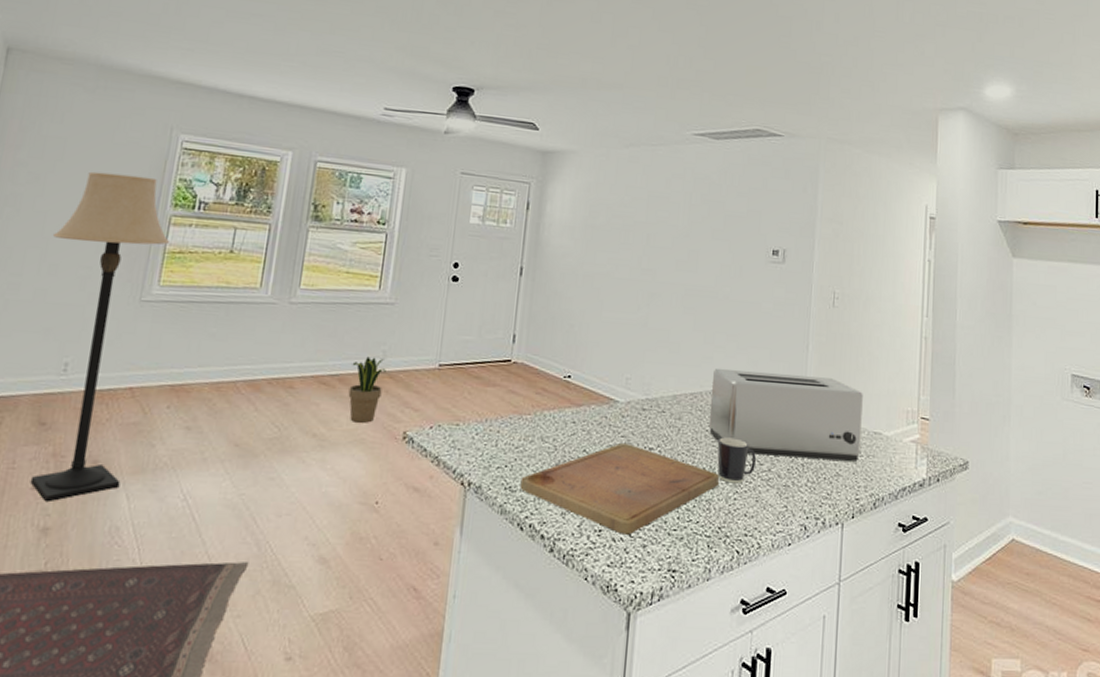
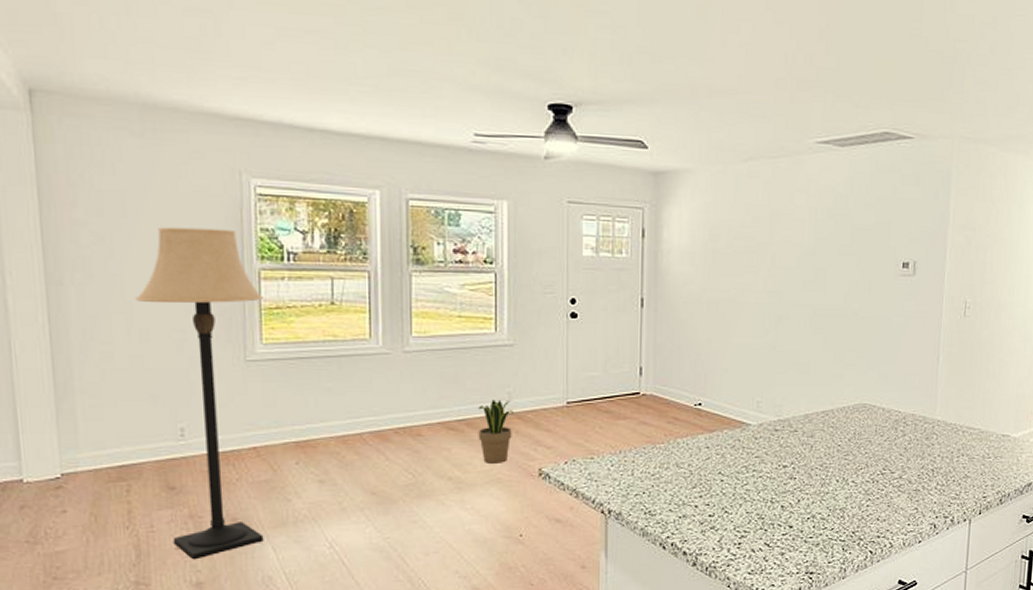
cutting board: present [520,442,719,535] -> none [659,462,852,545]
toaster: present [708,368,863,461] -> none [840,385,993,464]
mug: present [717,437,756,484] -> none [849,450,887,492]

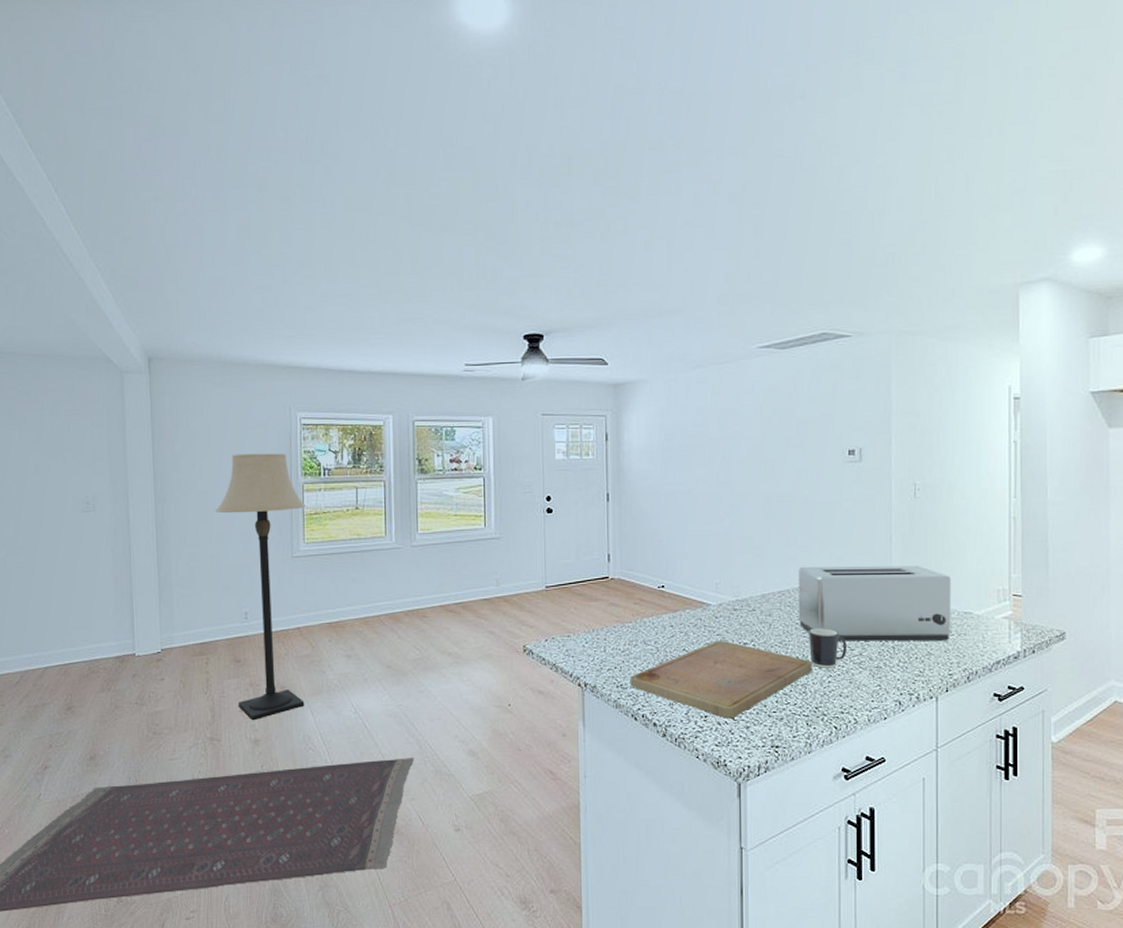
potted plant: present [478,399,513,463] -> none [472,585,501,641]
cutting board: none [659,462,852,545] -> present [630,640,812,718]
toaster: none [840,385,993,464] -> present [798,566,951,641]
mug: none [849,450,887,492] -> present [808,628,846,668]

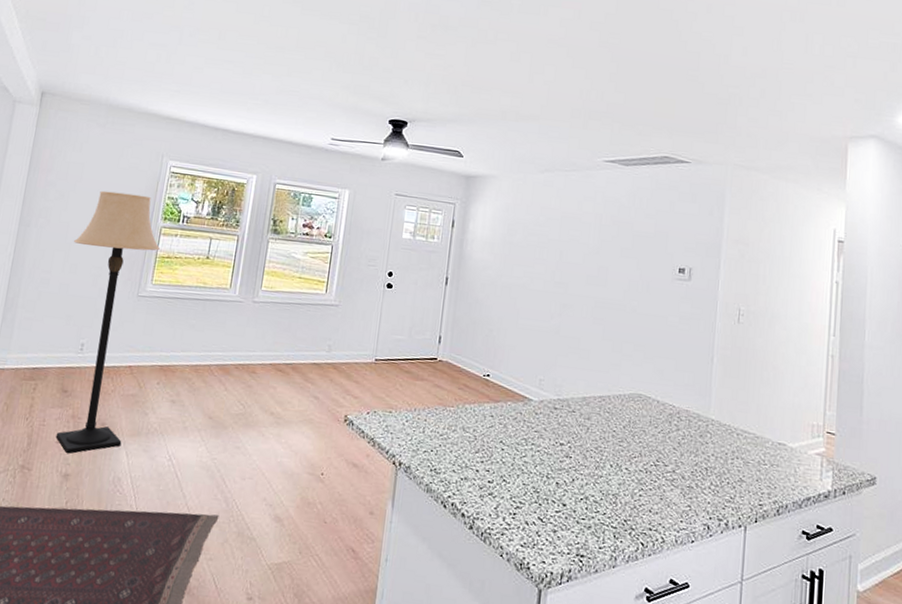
cutting board: present [630,640,812,718] -> none [444,437,625,520]
toaster: present [798,566,951,641] -> none [616,374,768,469]
mug: present [808,628,846,668] -> none [623,438,661,482]

